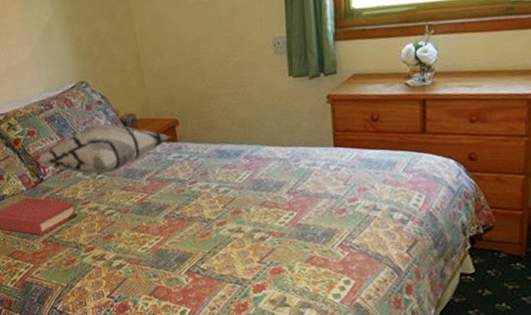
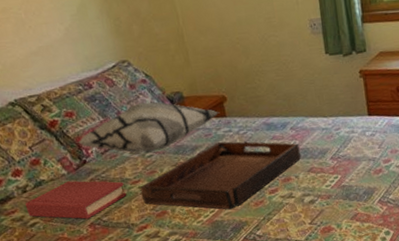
serving tray: none [90,167,253,239] -> present [140,141,301,210]

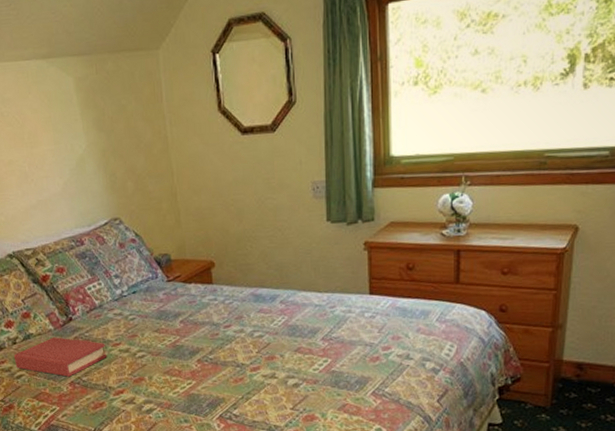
decorative pillow: present [77,101,220,153] -> none [66,262,206,315]
serving tray: present [140,141,301,210] -> none [120,310,288,384]

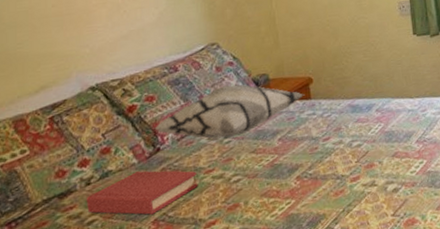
decorative pillow: none [66,262,206,315] -> present [154,84,305,139]

